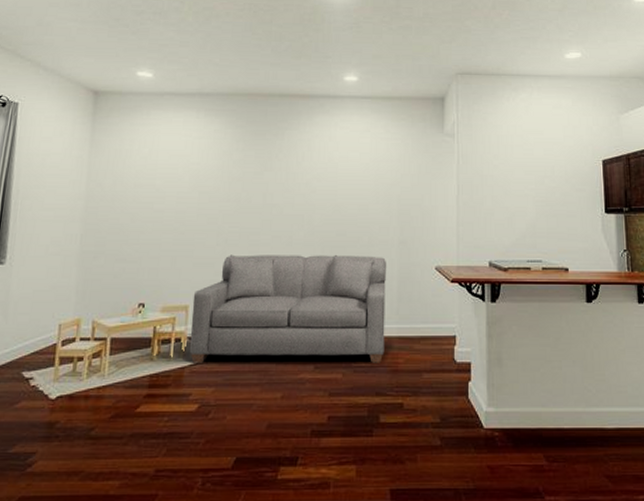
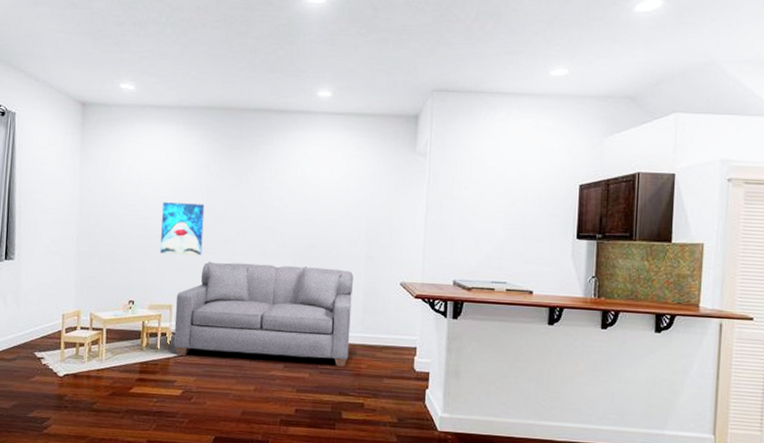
wall art: none [176,193,227,249] -> present [160,202,205,256]

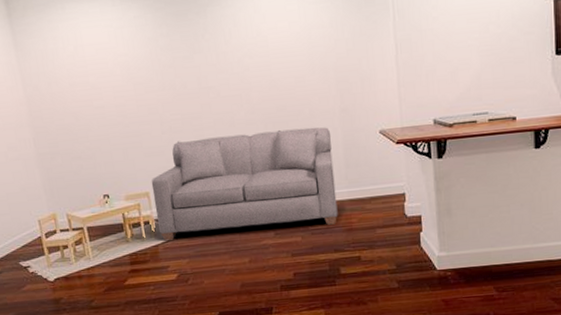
wall art: present [160,202,205,256] -> none [116,82,169,141]

